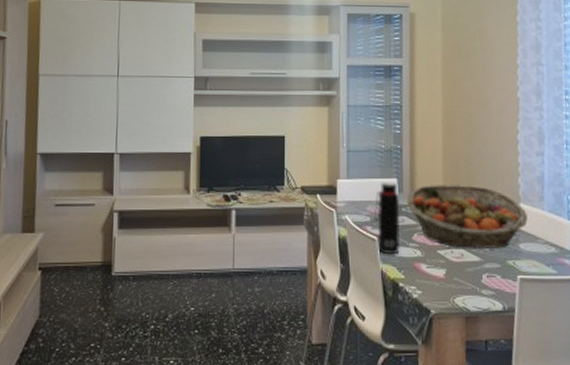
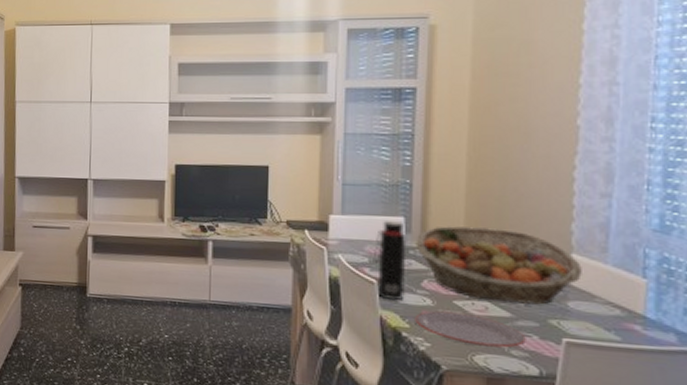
plate: none [409,261,492,290] -> present [415,310,526,348]

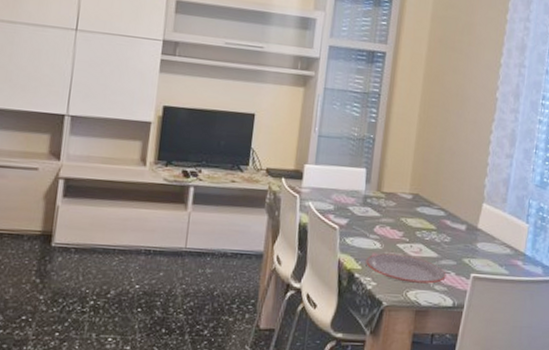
water bottle: present [374,221,407,301] -> none [338,171,367,245]
fruit basket: present [415,226,582,305] -> none [372,178,489,246]

